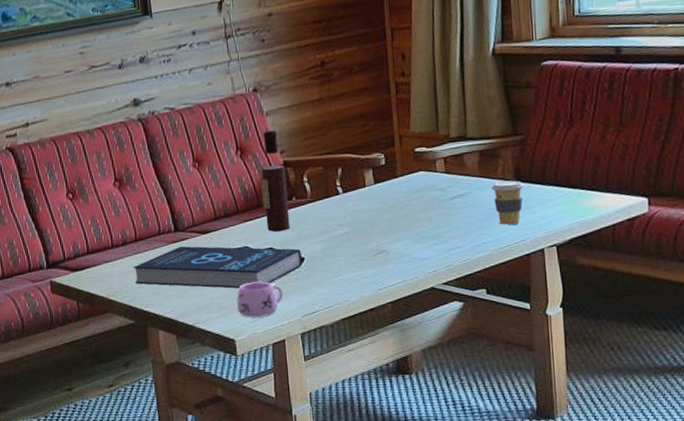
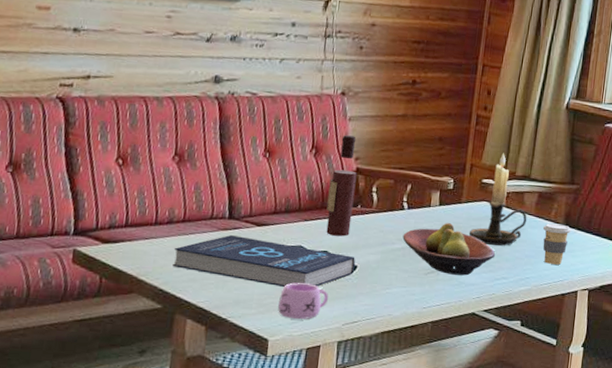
fruit bowl: none [343,200,445,252] -> present [402,223,496,276]
candle holder: none [411,117,472,215] -> present [468,153,527,246]

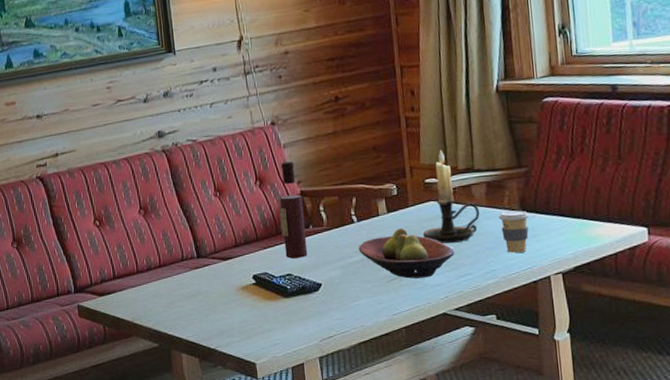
book: present [173,235,355,287] -> none [158,272,319,313]
mug: present [278,282,329,320] -> none [257,306,302,342]

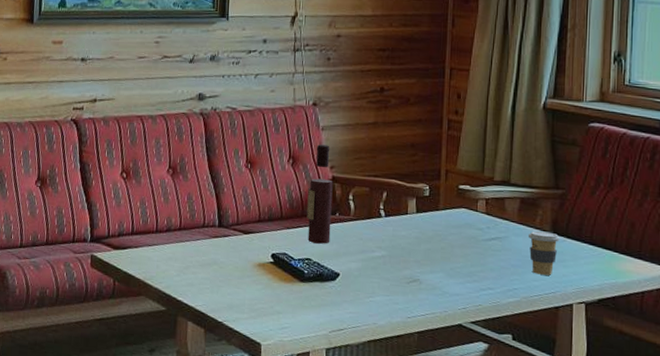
fruit bowl: present [358,228,455,279] -> none [382,230,479,285]
candle holder: present [422,149,480,243] -> none [449,157,510,255]

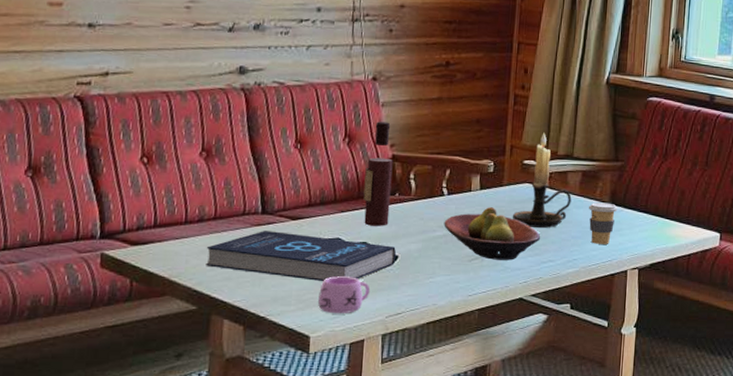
book: none [173,242,337,294] -> present [206,231,396,281]
mug: none [268,289,315,326] -> present [318,276,371,314]
fruit bowl: none [382,230,479,285] -> present [444,207,541,260]
candle holder: none [449,157,510,255] -> present [512,132,572,228]

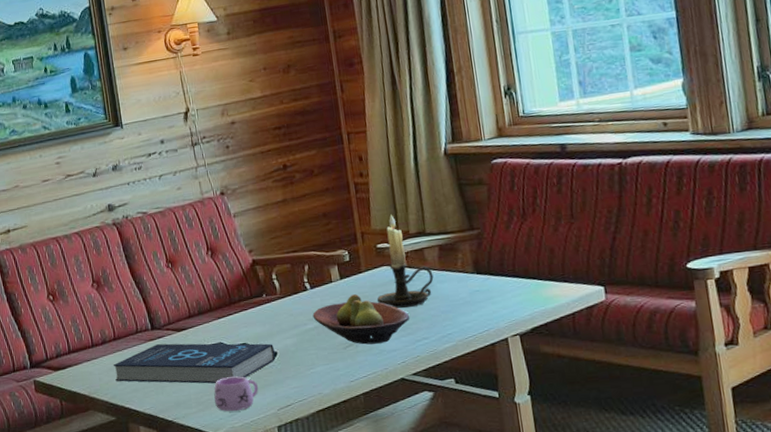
wine bottle: present [363,121,393,226] -> none [231,230,262,328]
coffee cup: present [589,202,618,244] -> none [453,272,484,316]

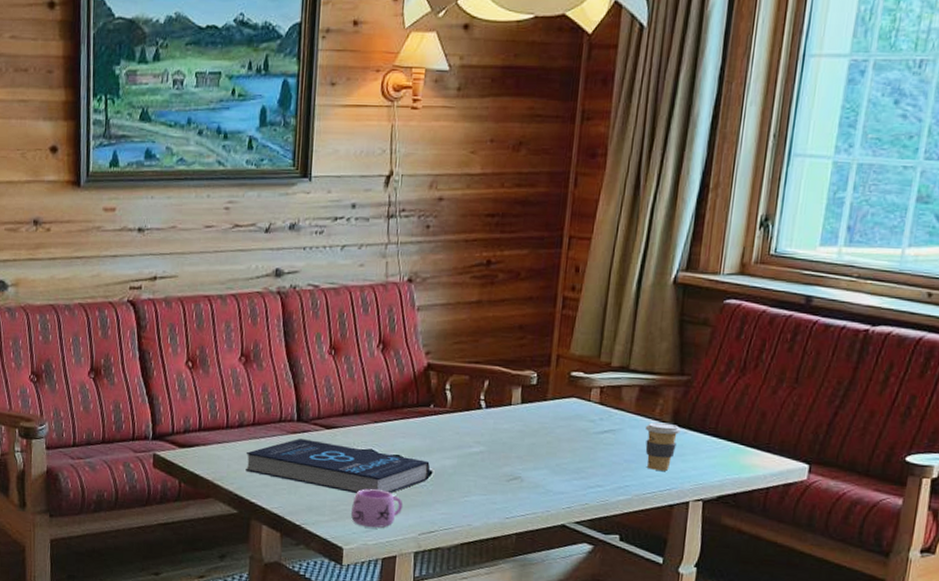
fruit bowl: present [312,294,410,345] -> none [480,423,589,483]
candle holder: present [376,214,434,308] -> none [556,340,626,449]
coffee cup: none [453,272,484,316] -> present [645,422,681,471]

